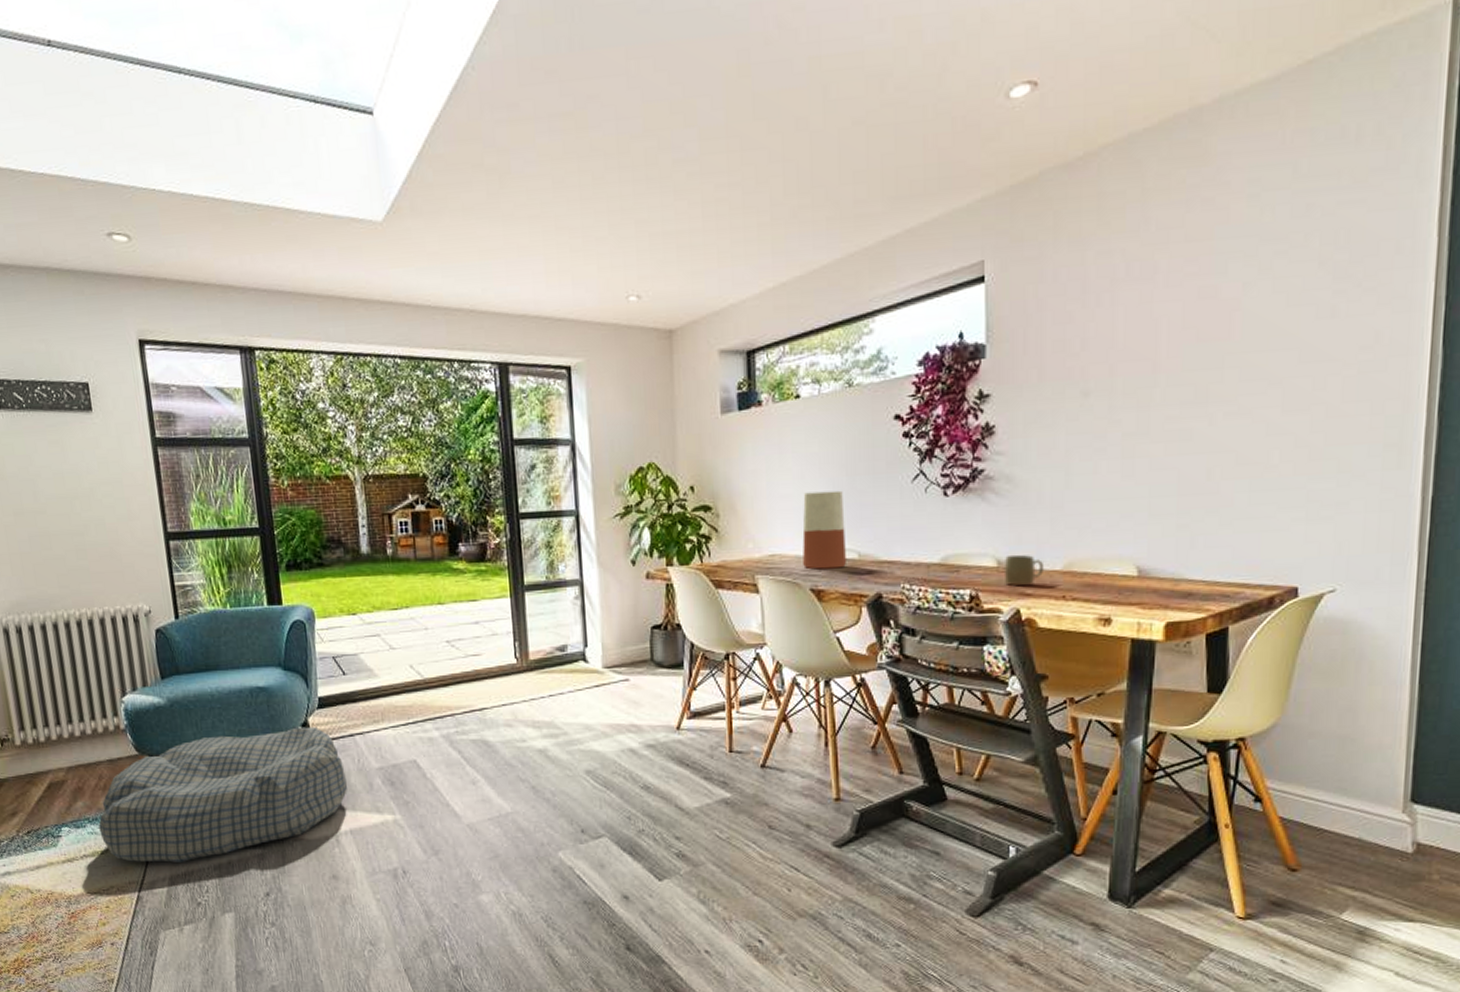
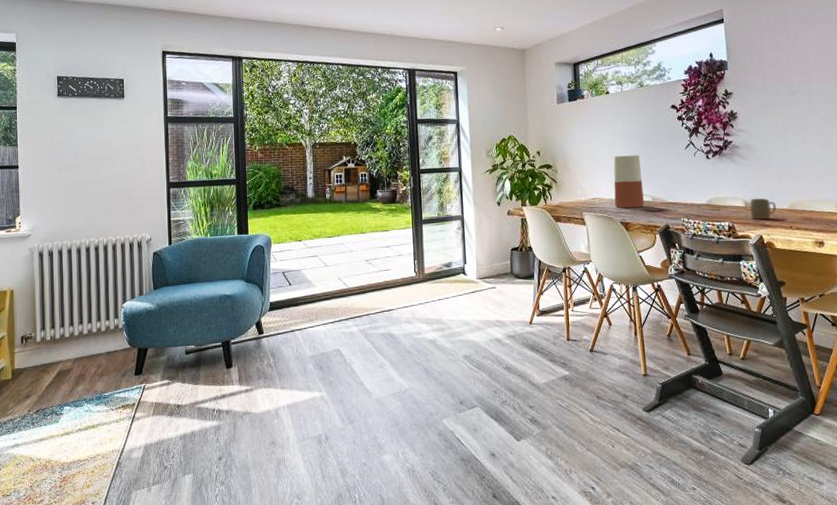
dog bed: present [98,726,348,862] -> none [93,325,288,434]

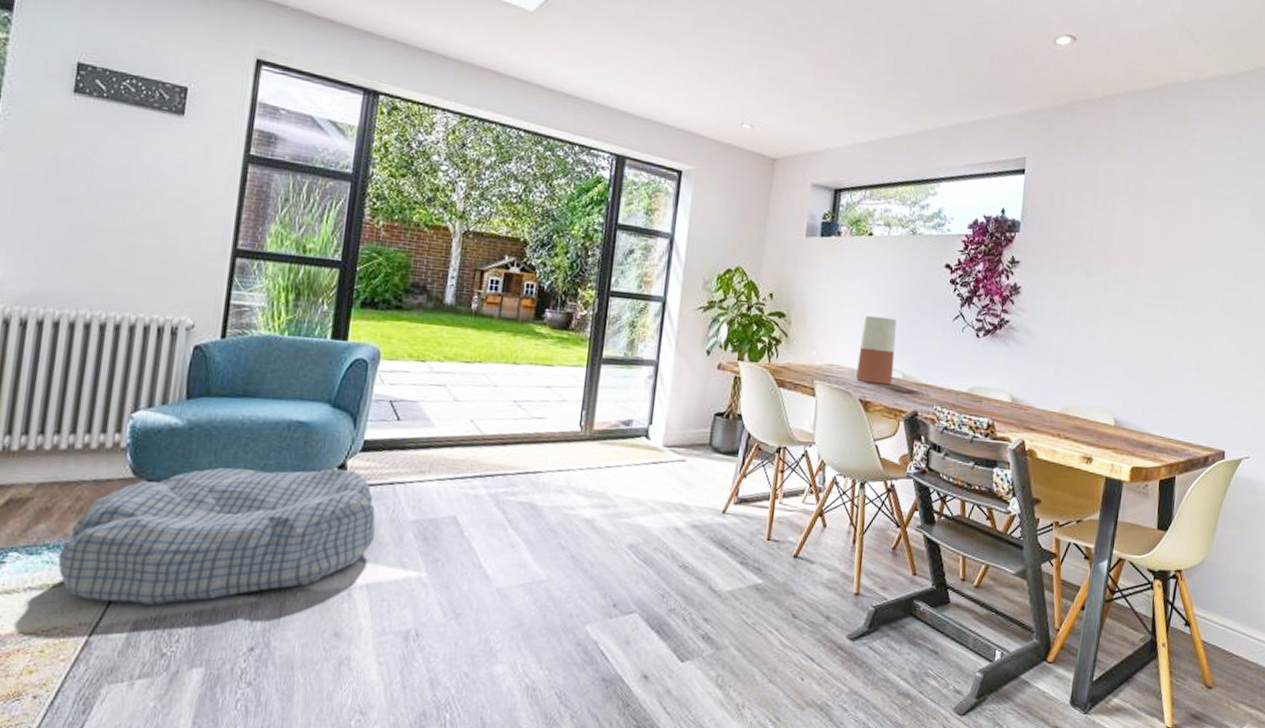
dog bed: none [93,325,288,434] -> present [58,467,376,605]
mug: present [749,198,777,220] -> none [1015,394,1047,422]

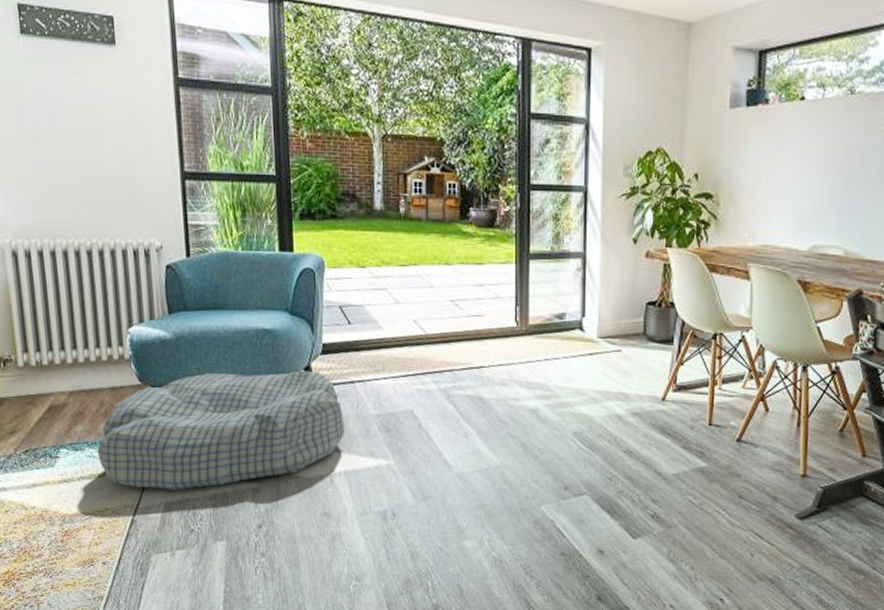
vase: present [856,315,897,385] -> none [793,189,836,263]

